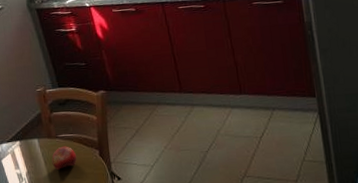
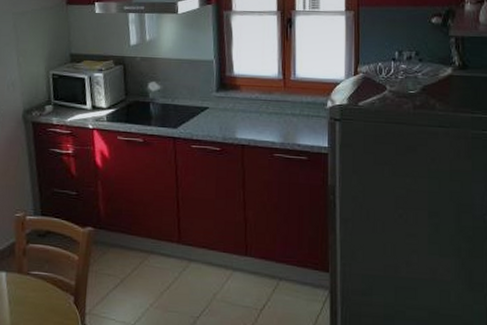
fruit: present [52,146,77,170] -> none [17,285,48,313]

